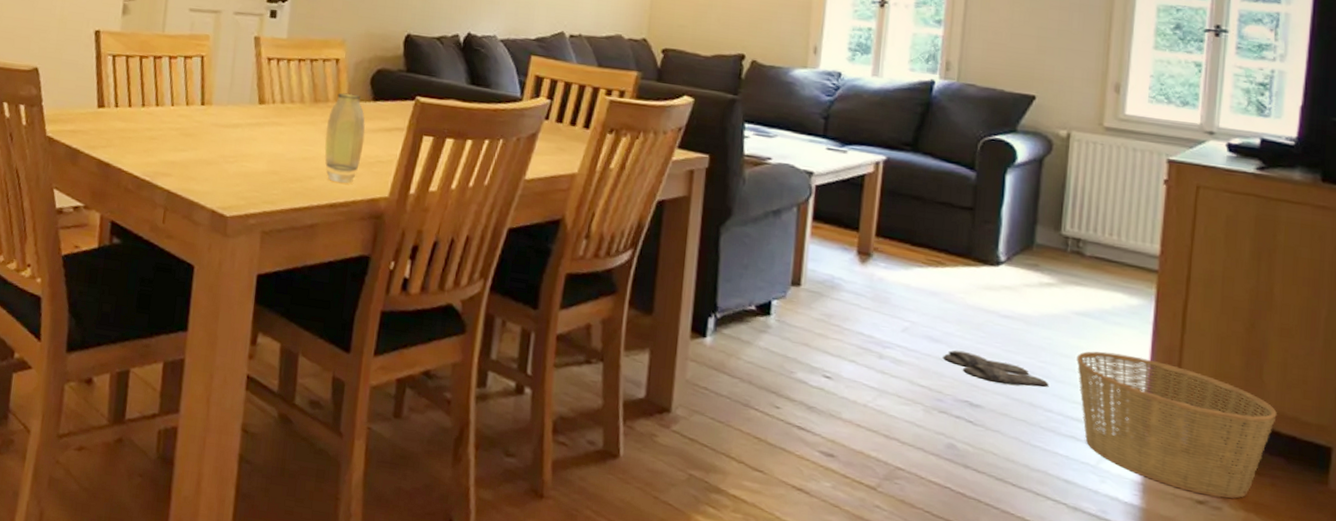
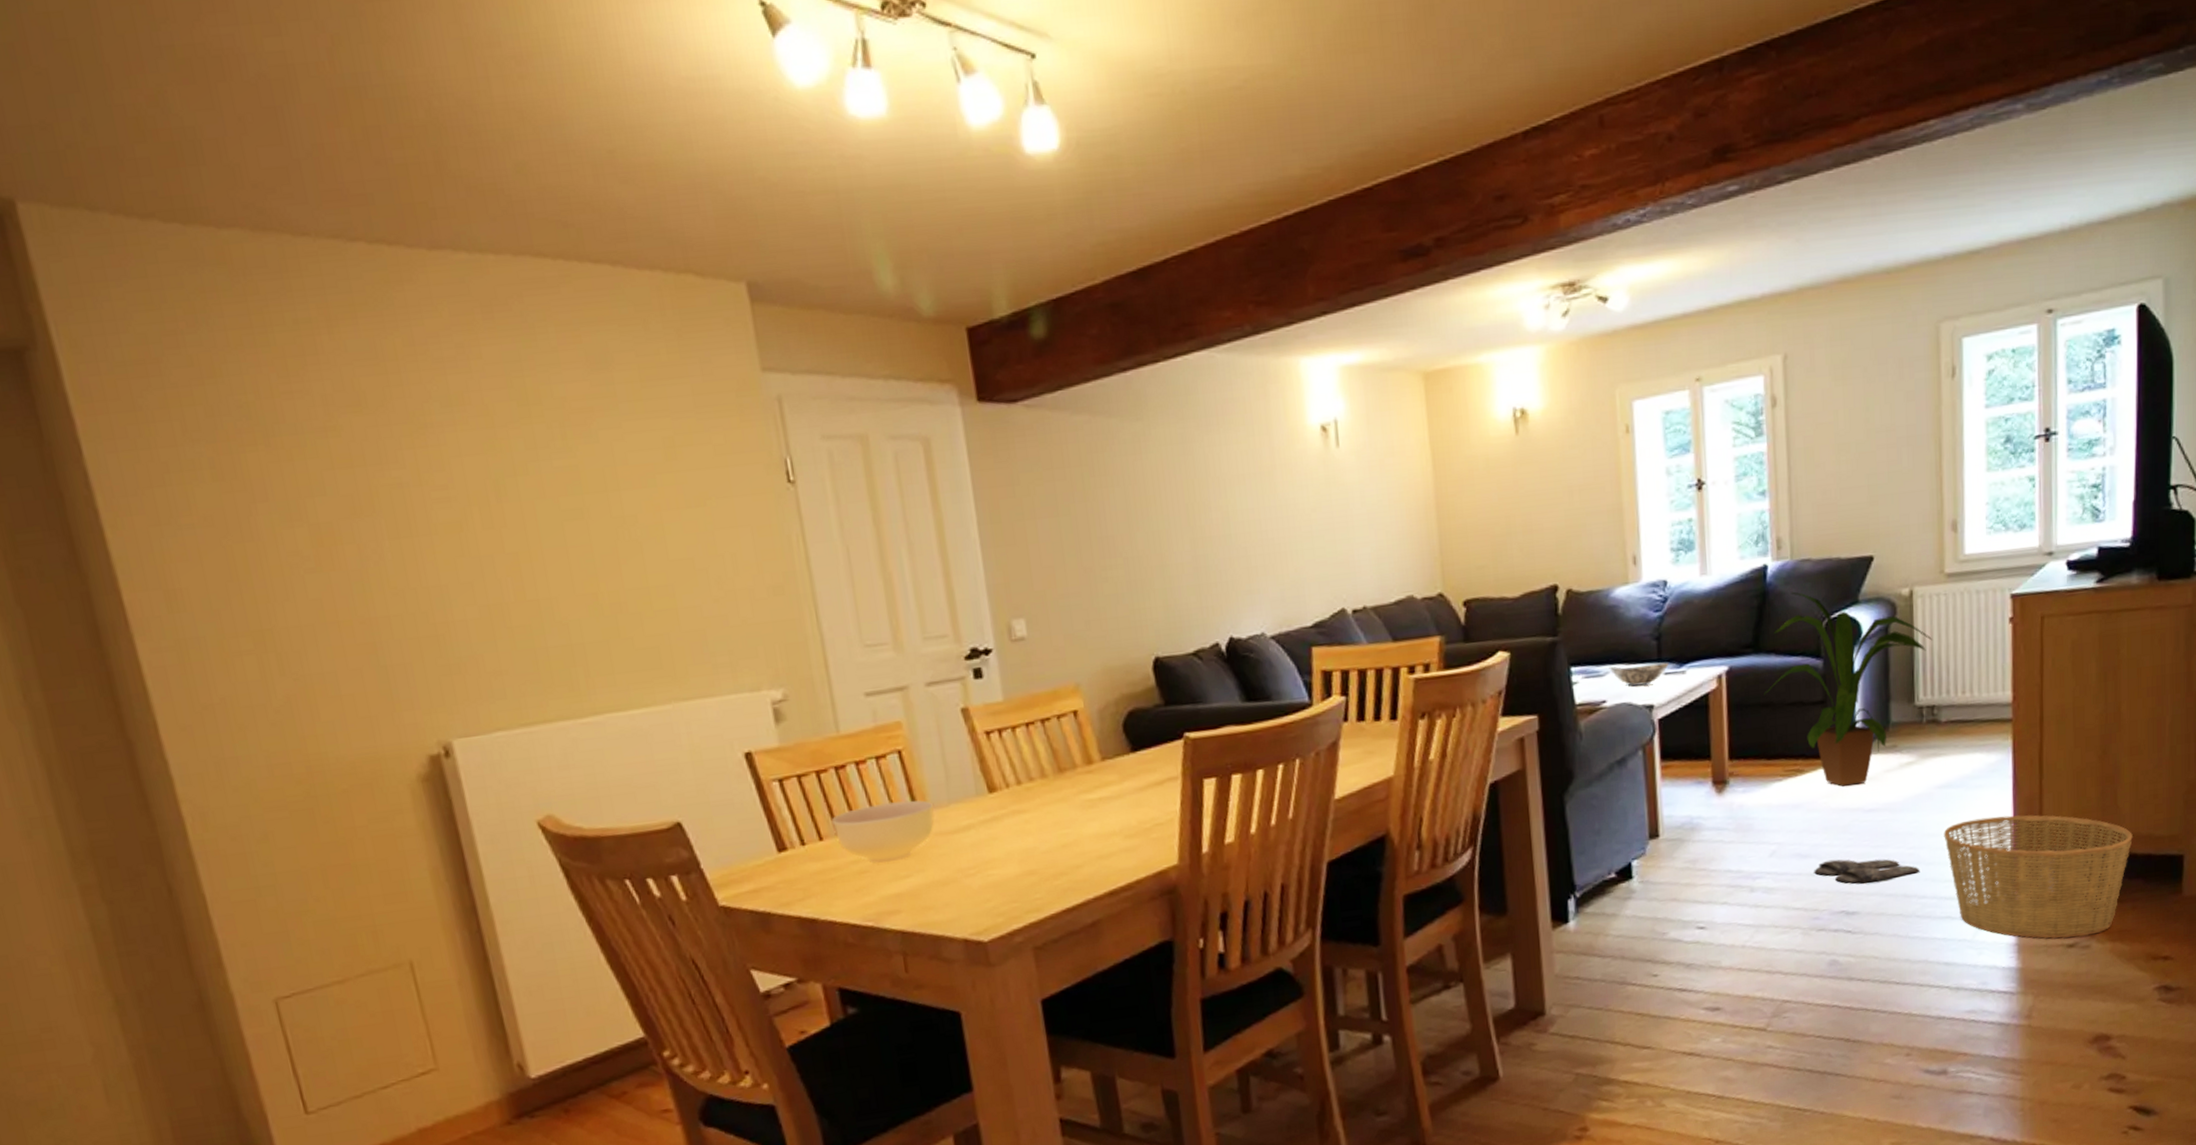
bowl: none [140,90,217,137] -> present [831,800,935,864]
vase: present [324,92,365,184] -> none [1081,749,1134,864]
decorative bowl: none [778,131,833,155] -> present [1609,662,1669,686]
house plant: none [916,108,1085,291] -> present [1764,591,1932,786]

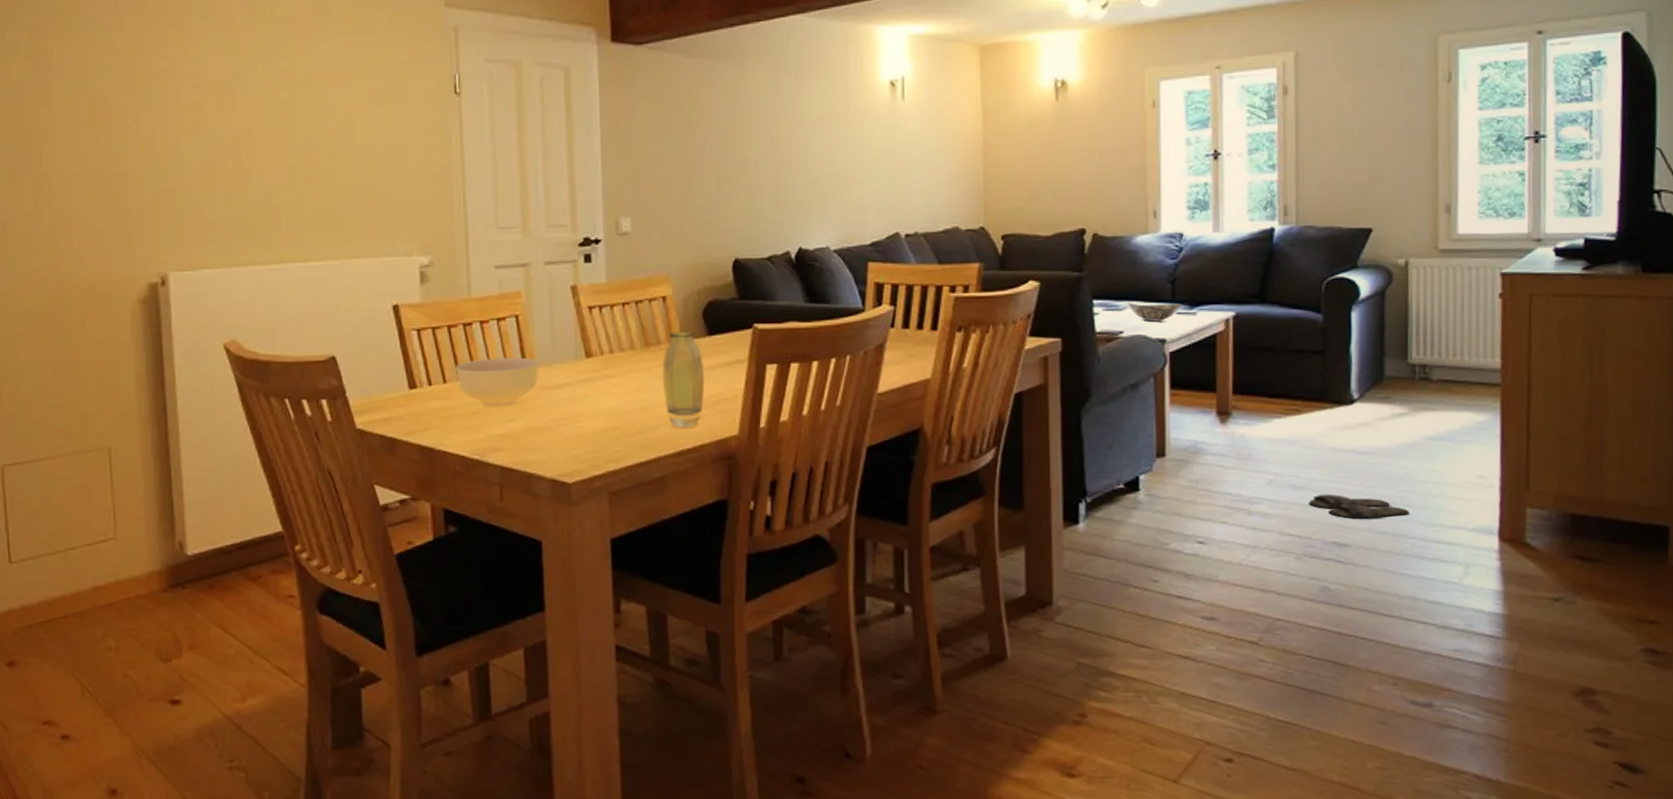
vase: none [1081,749,1134,864] -> present [662,331,705,429]
house plant: present [1764,591,1932,786] -> none [1267,253,1426,429]
basket: present [1943,815,2133,939] -> none [1433,471,1618,592]

